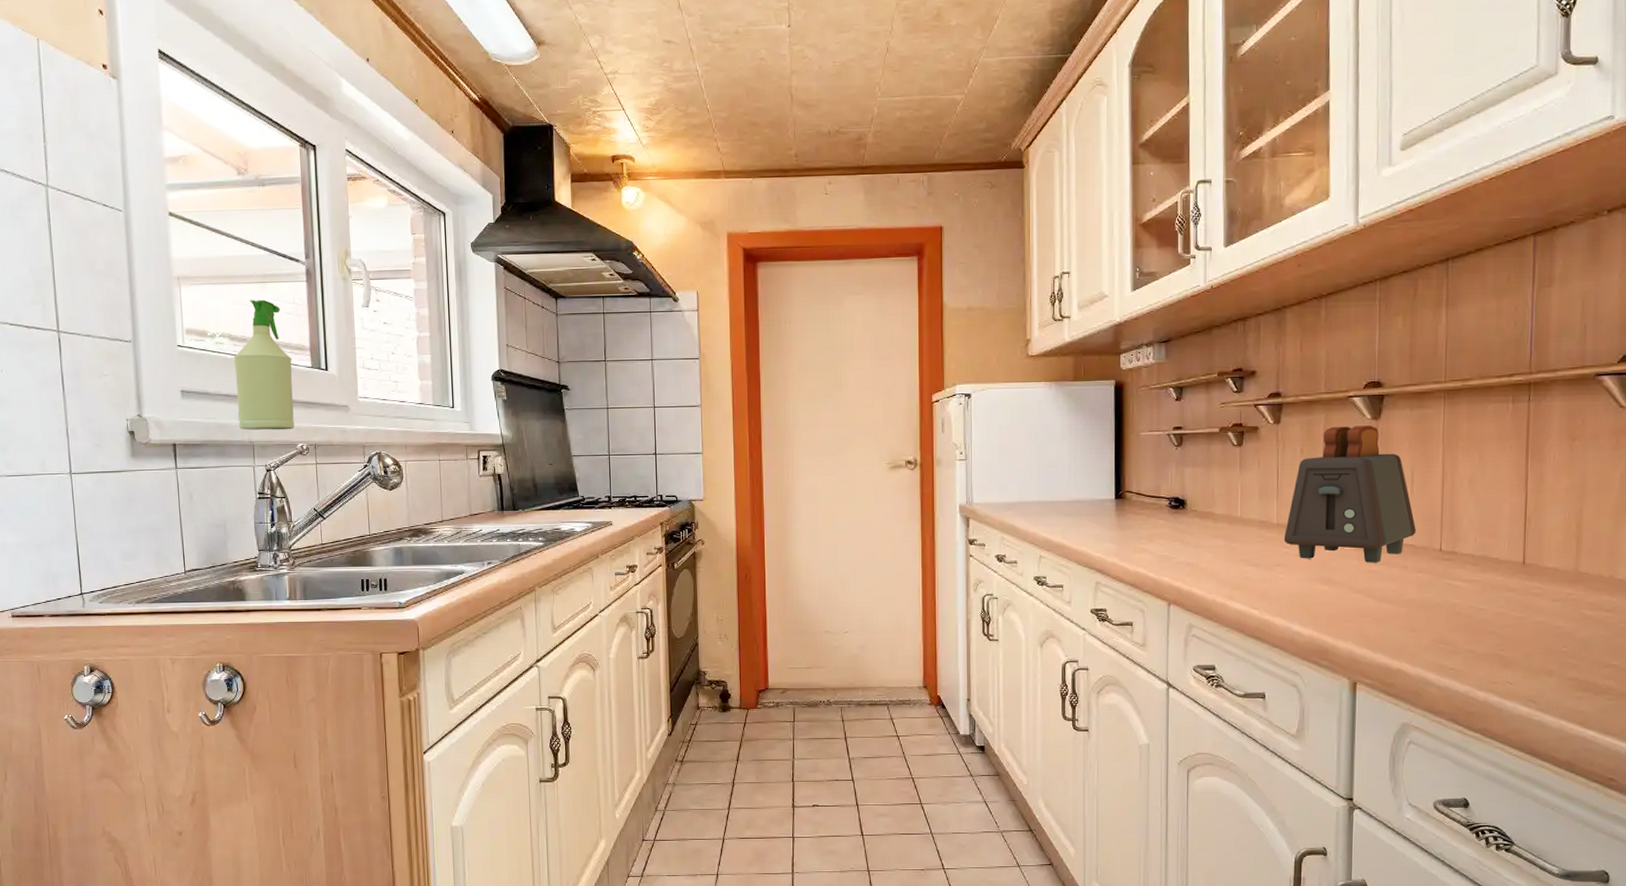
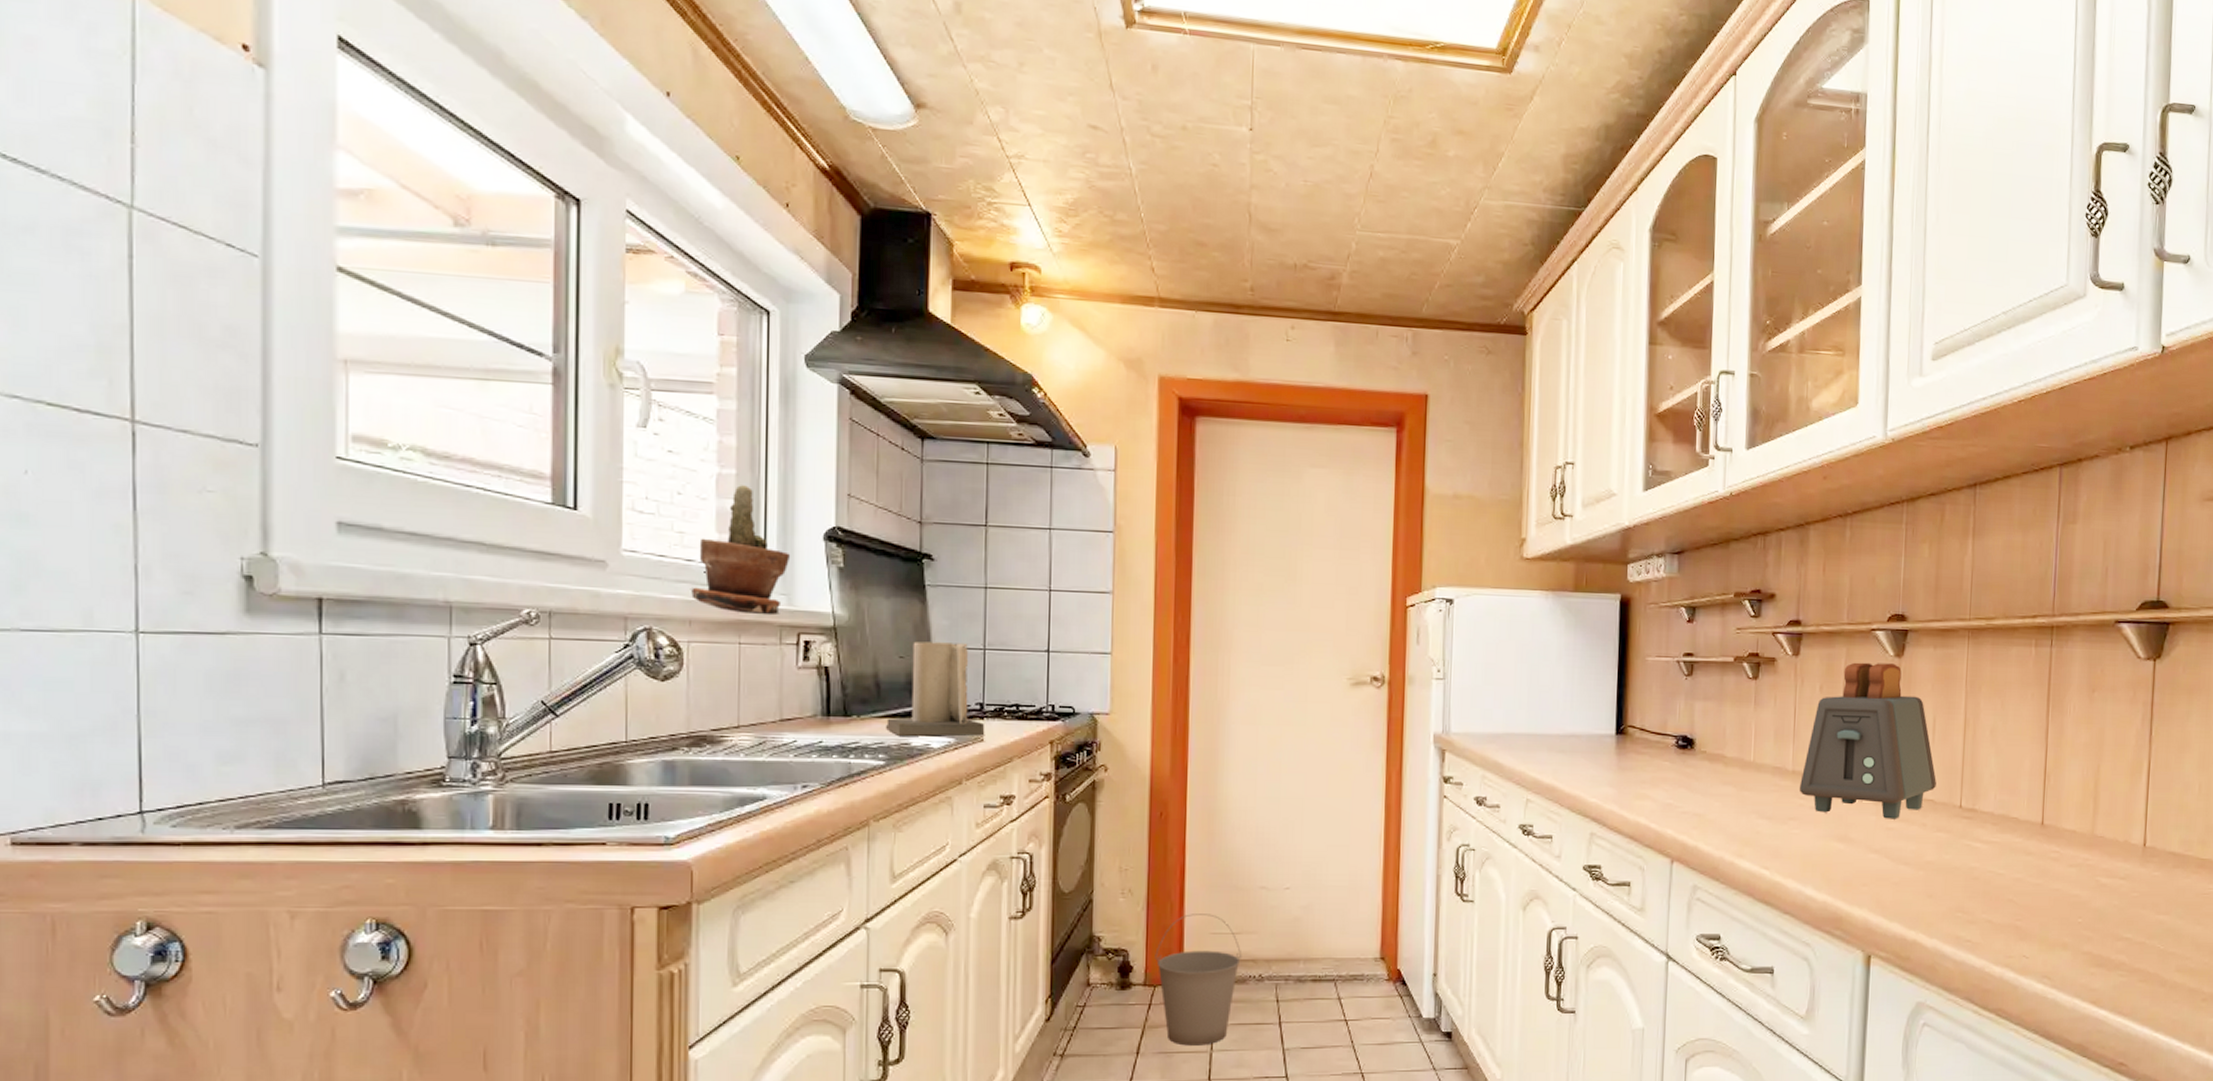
spray bottle: present [234,299,295,431] -> none [429,402,521,589]
potted plant: none [405,344,469,439] -> present [691,485,789,616]
paper towel roll: none [542,451,613,523] -> present [885,641,985,737]
bucket: none [747,653,814,755] -> present [1155,914,1243,1046]

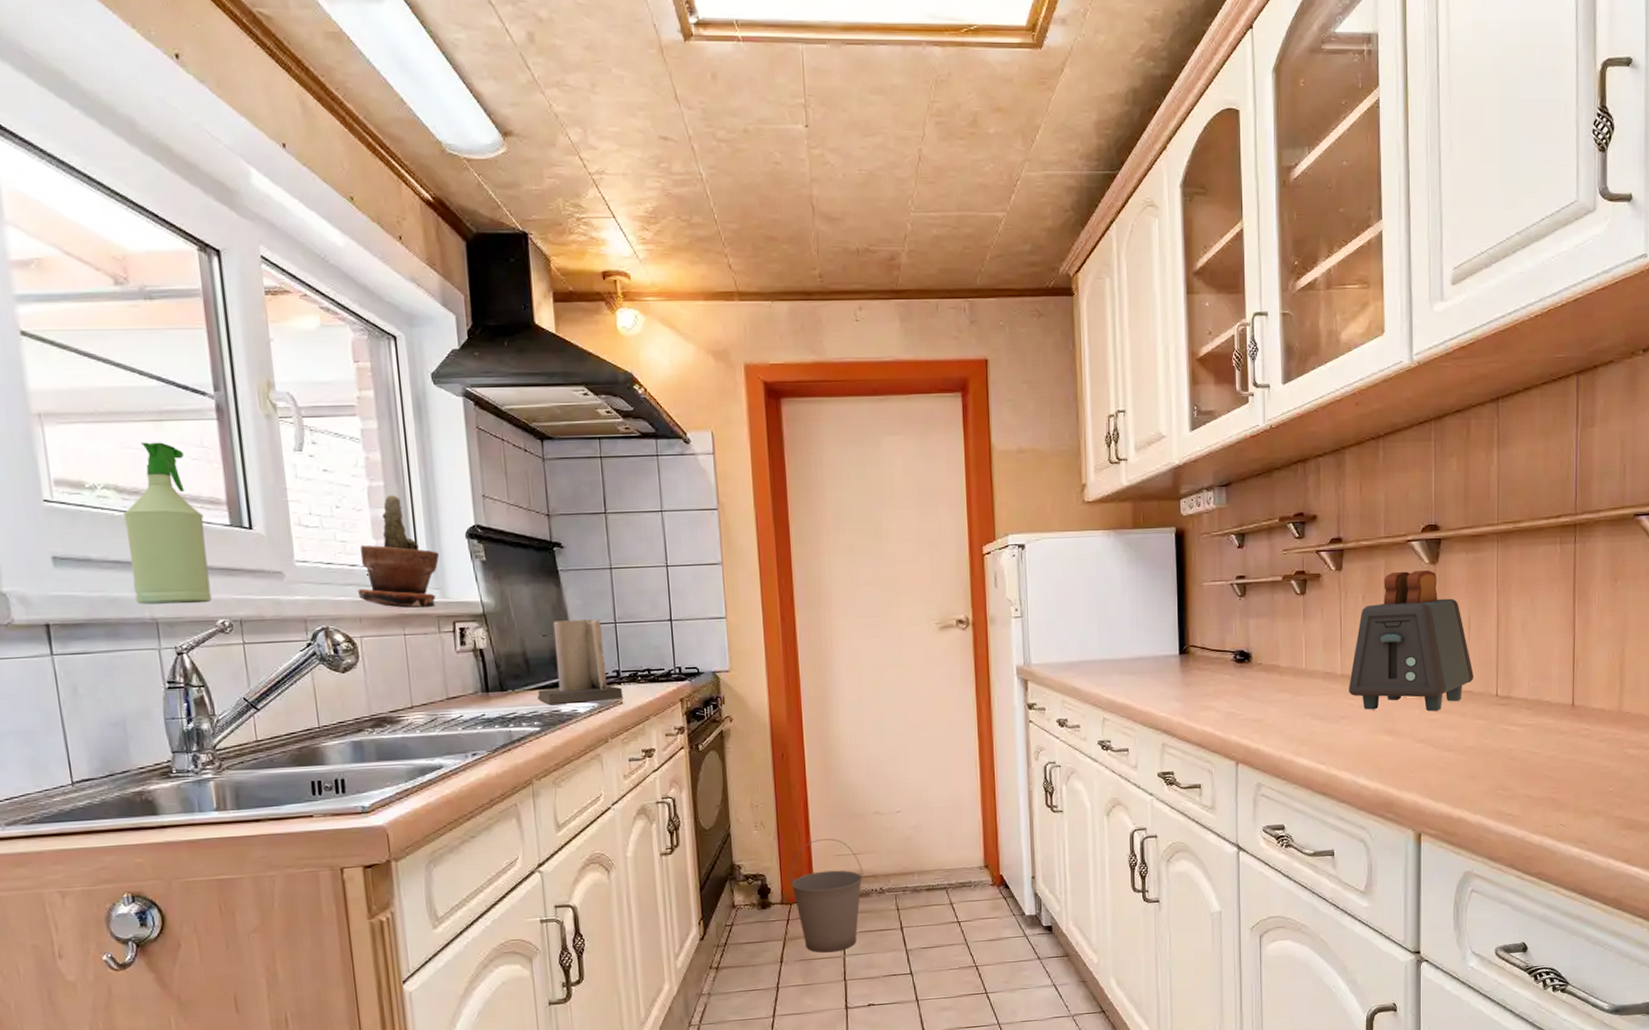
spray bottle: none [429,402,521,589] -> present [123,442,212,605]

